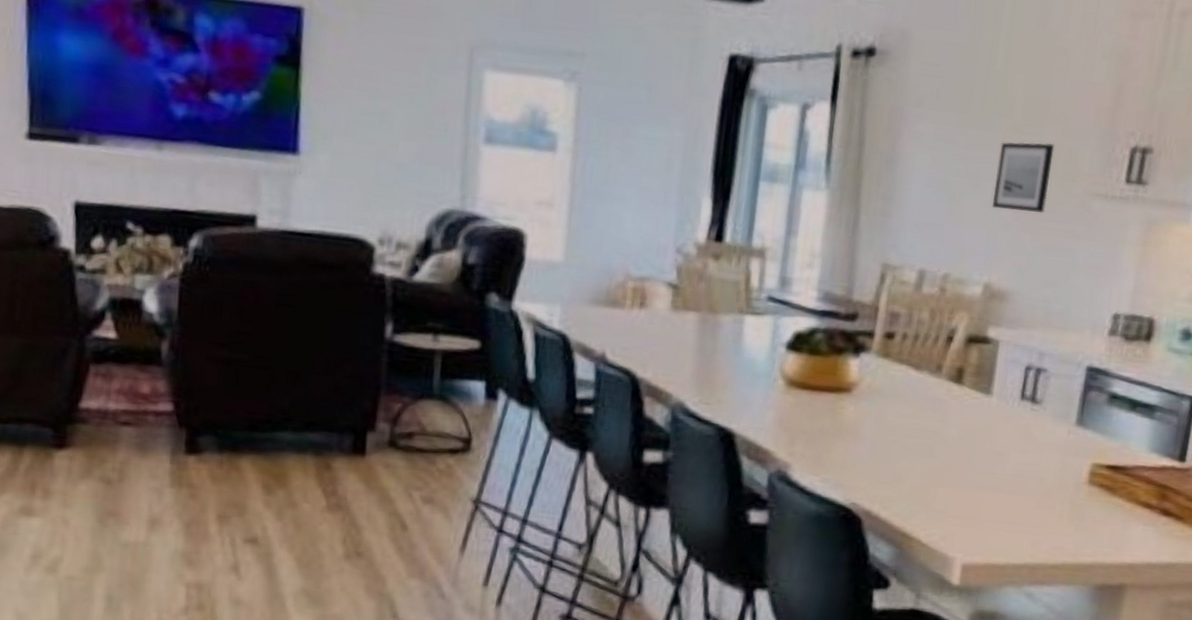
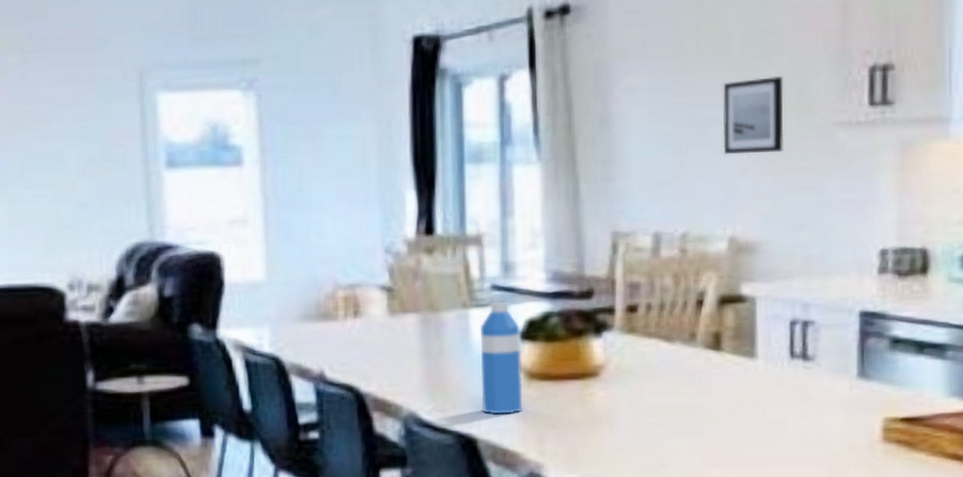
water bottle: none [743,311,788,416] -> present [481,301,523,415]

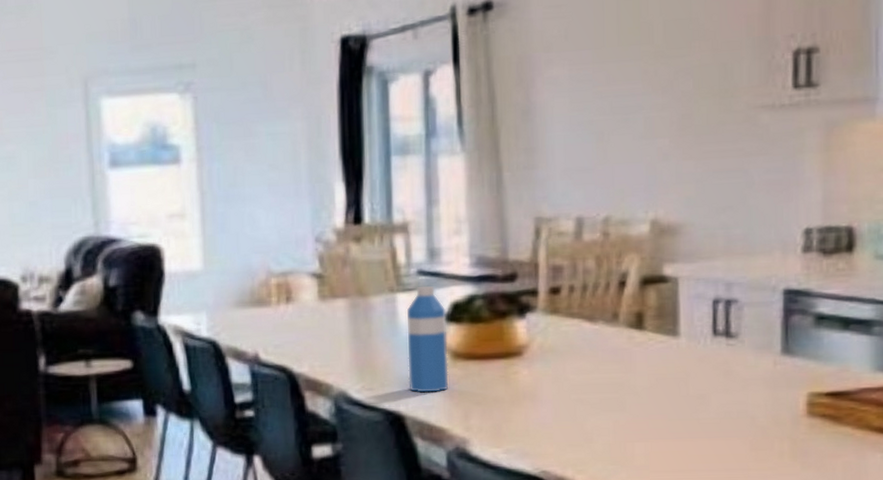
wall art: present [723,75,784,155] -> none [644,62,707,141]

